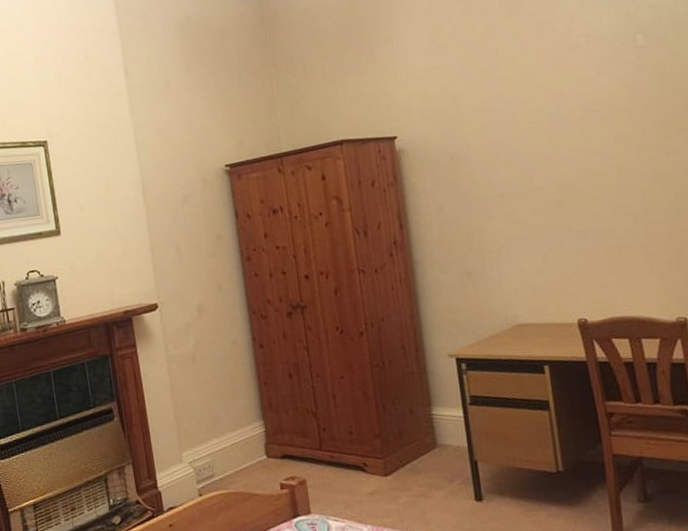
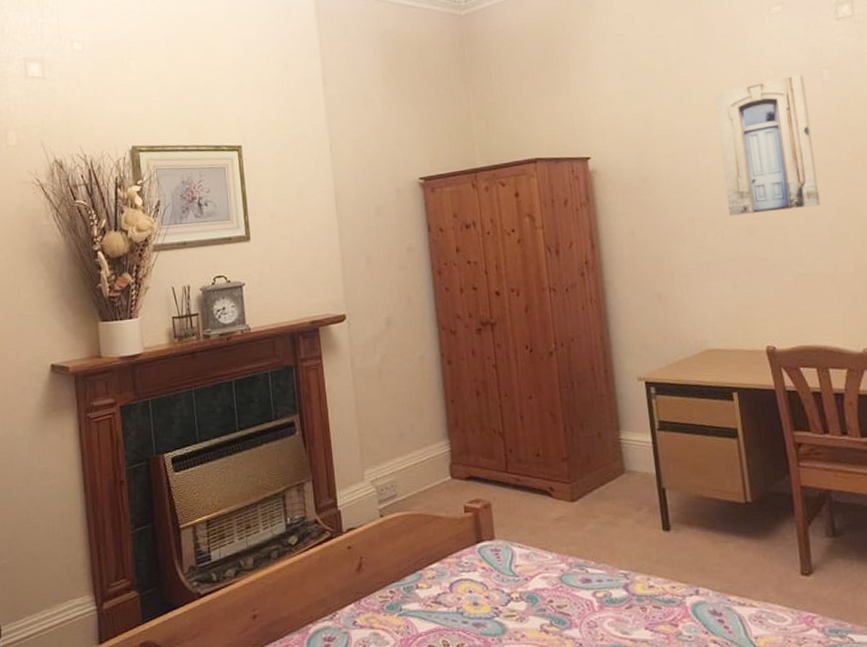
wall art: none [523,40,634,190] -> present [714,74,821,216]

